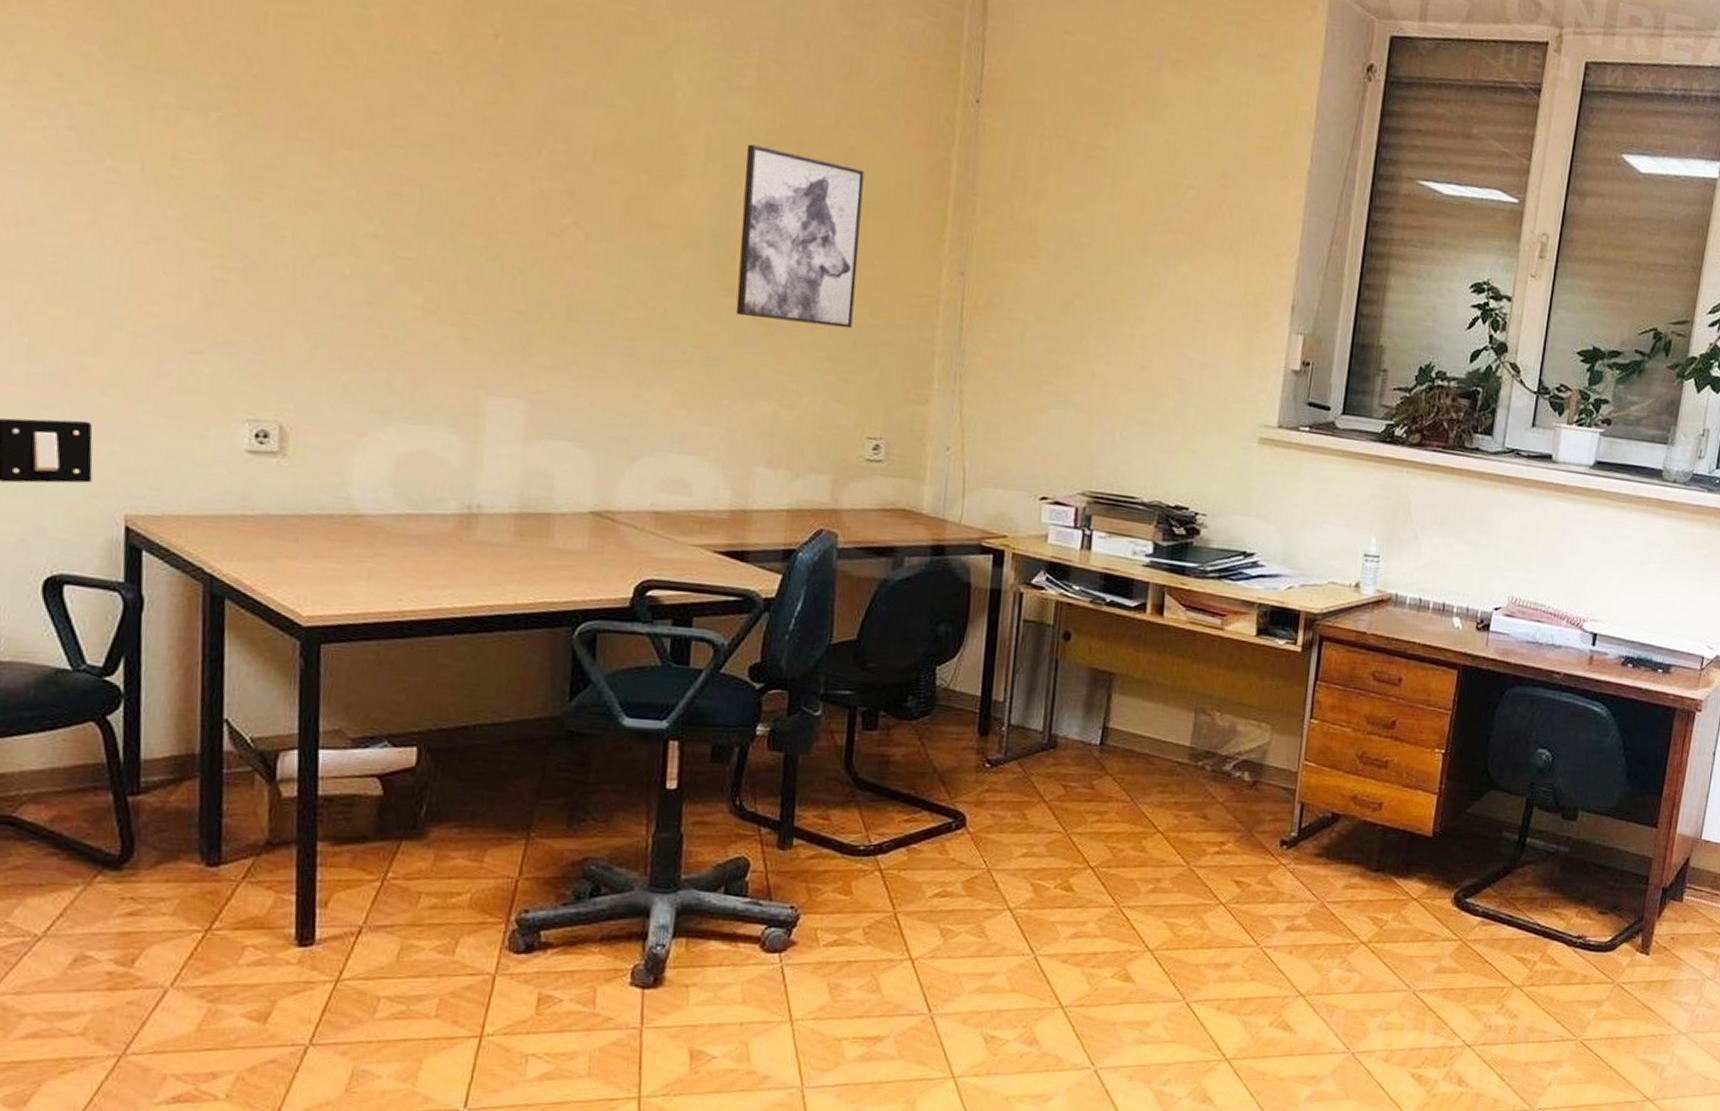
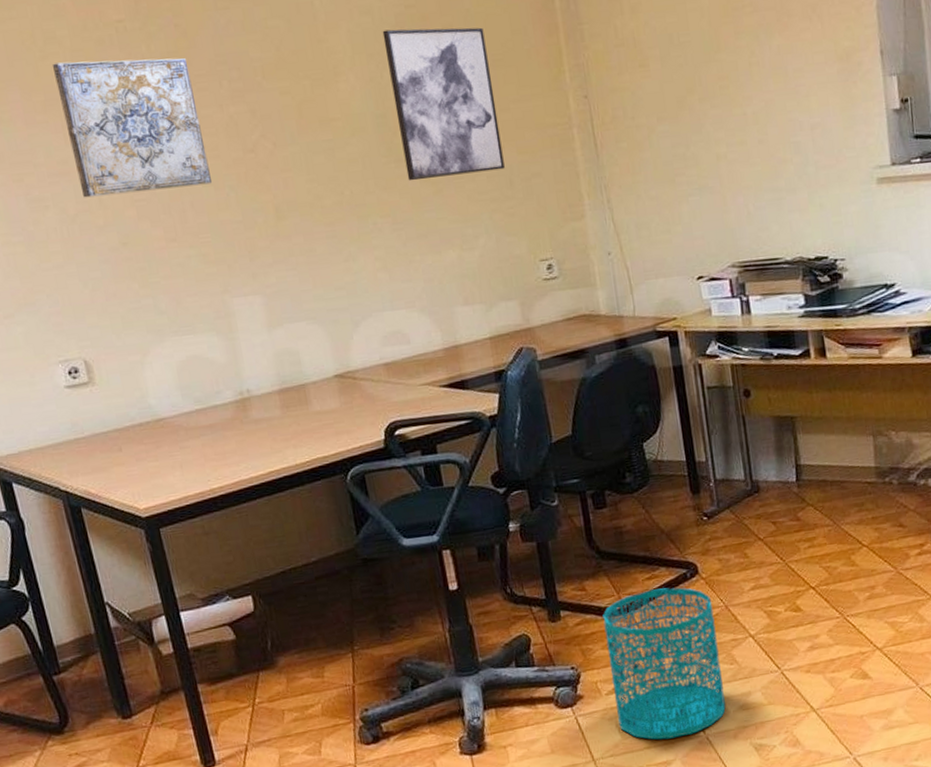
wall art: none [332,78,506,261] -> present [52,58,212,198]
wastebasket: none [831,834,974,1011] -> present [602,587,726,740]

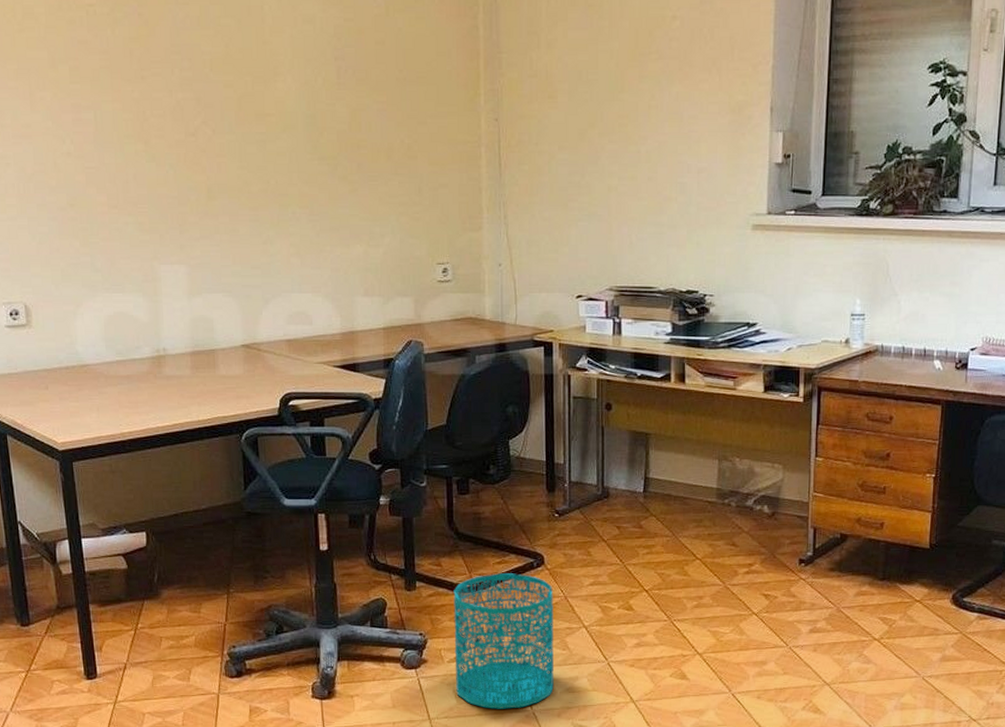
wall art: present [52,58,212,198] -> none [27,37,154,160]
wall art: present [382,27,505,181] -> none [321,39,416,178]

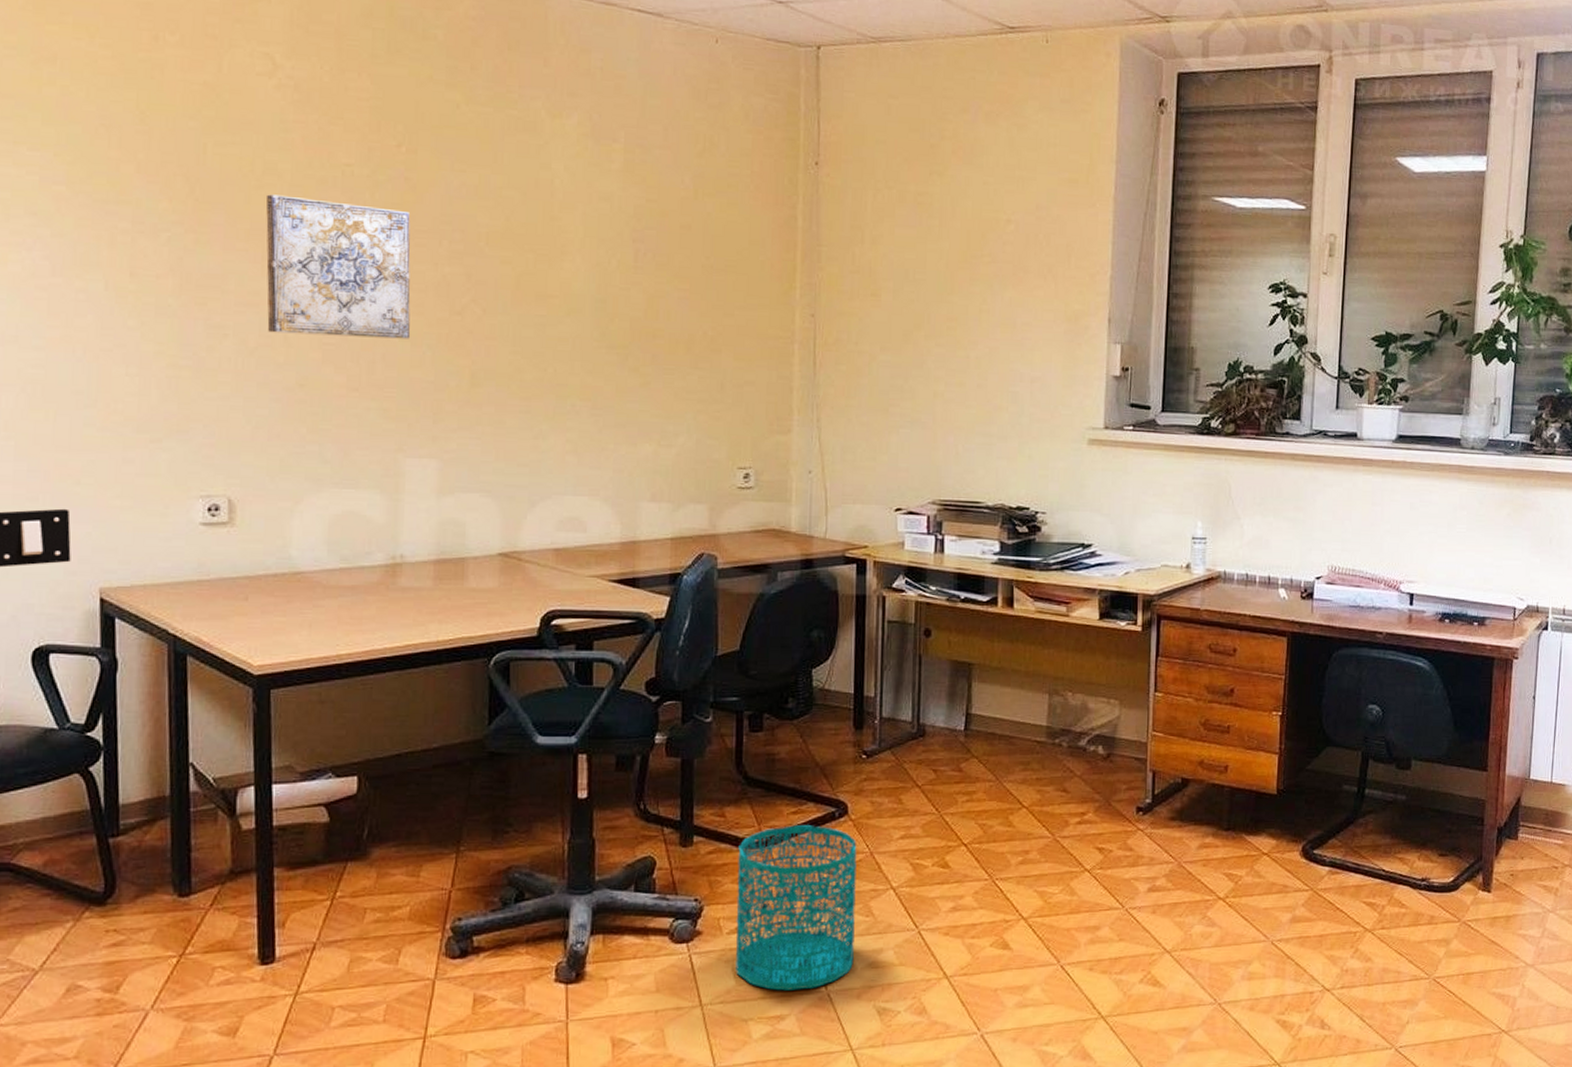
wall art: none [27,37,154,160] -> present [265,194,411,339]

